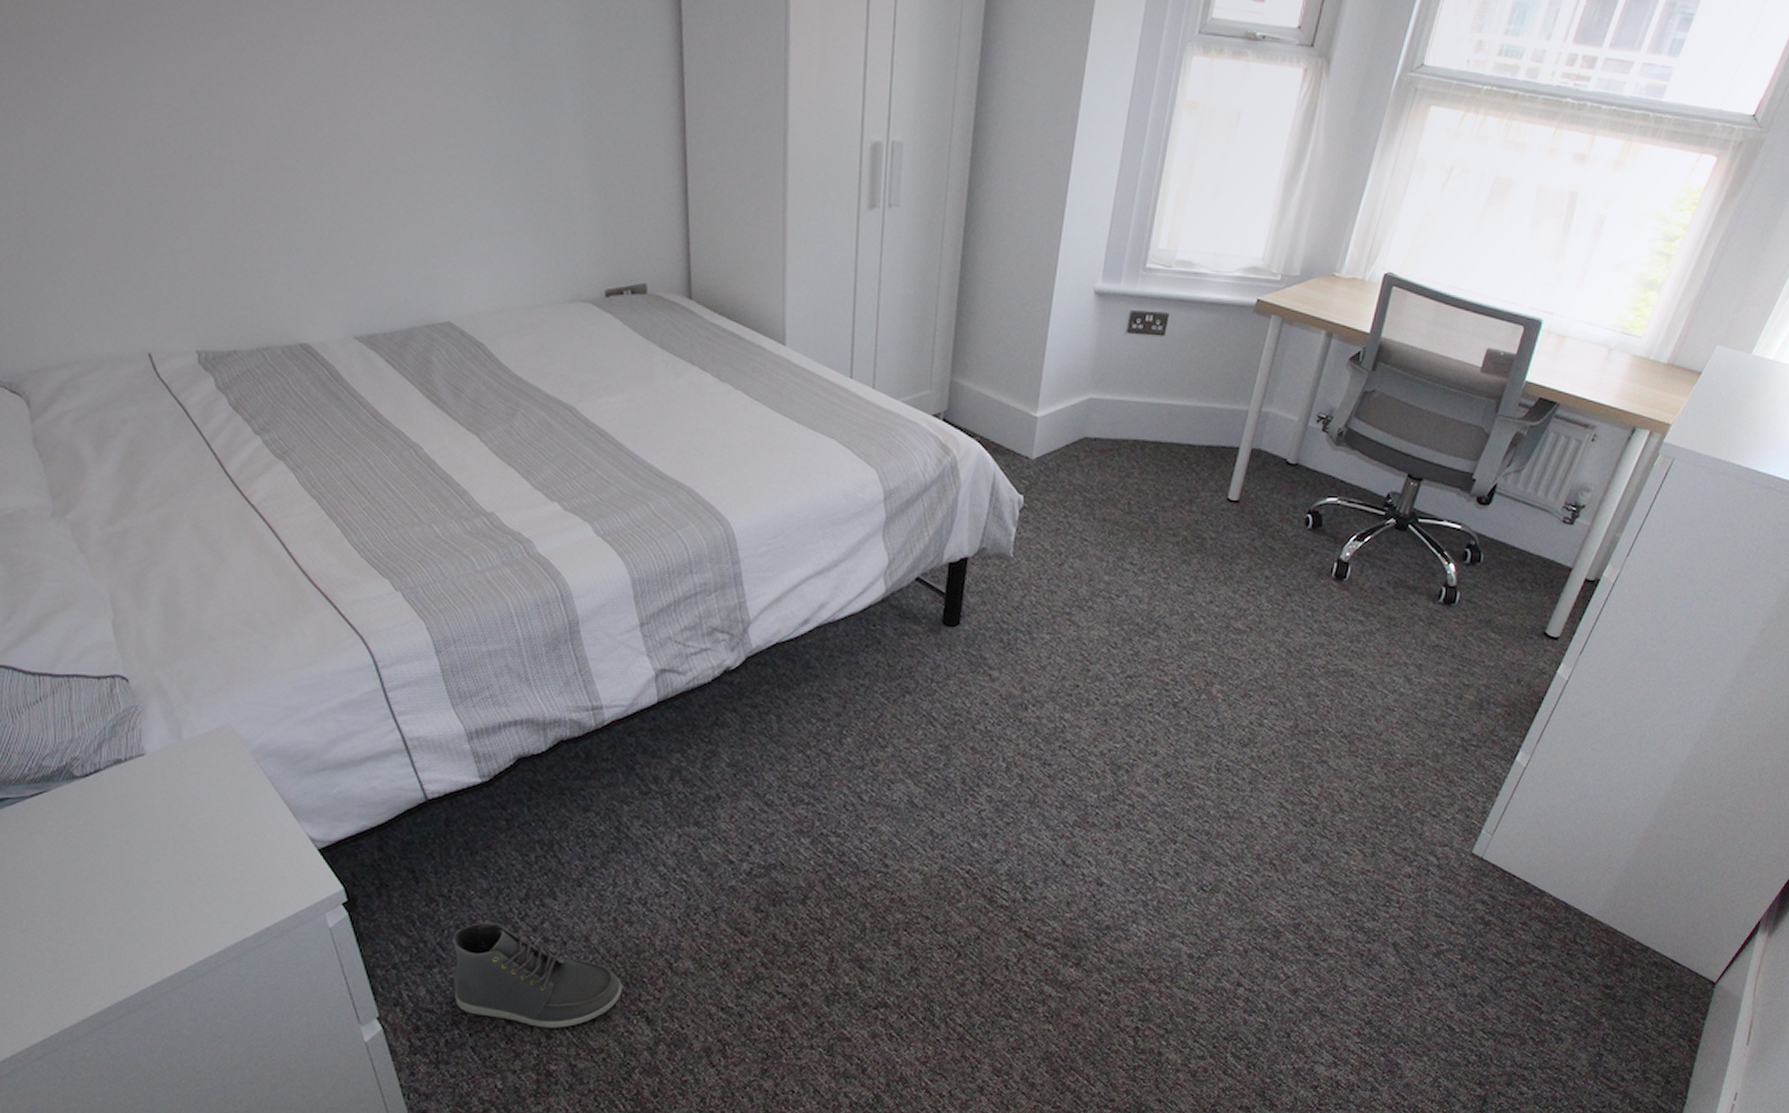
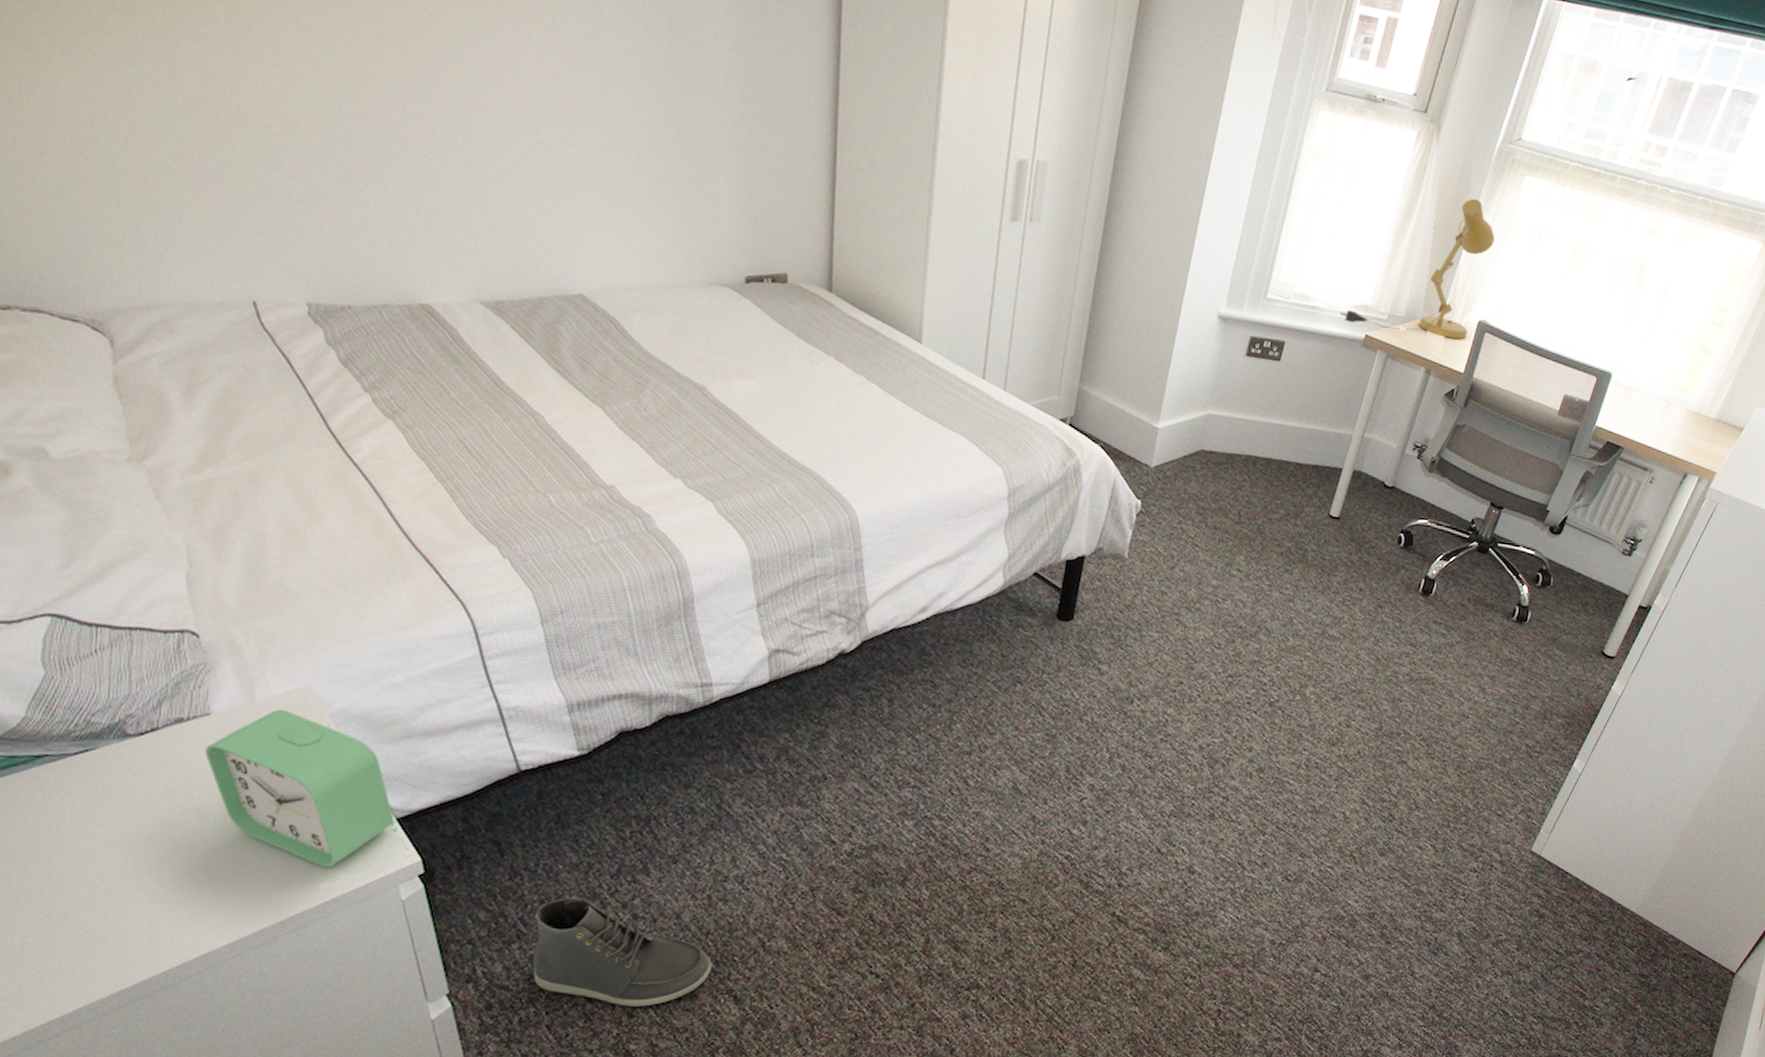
alarm clock: none [143,747,316,897] -> present [204,709,394,867]
desk lamp: none [1227,137,1399,297] -> present [1339,198,1495,340]

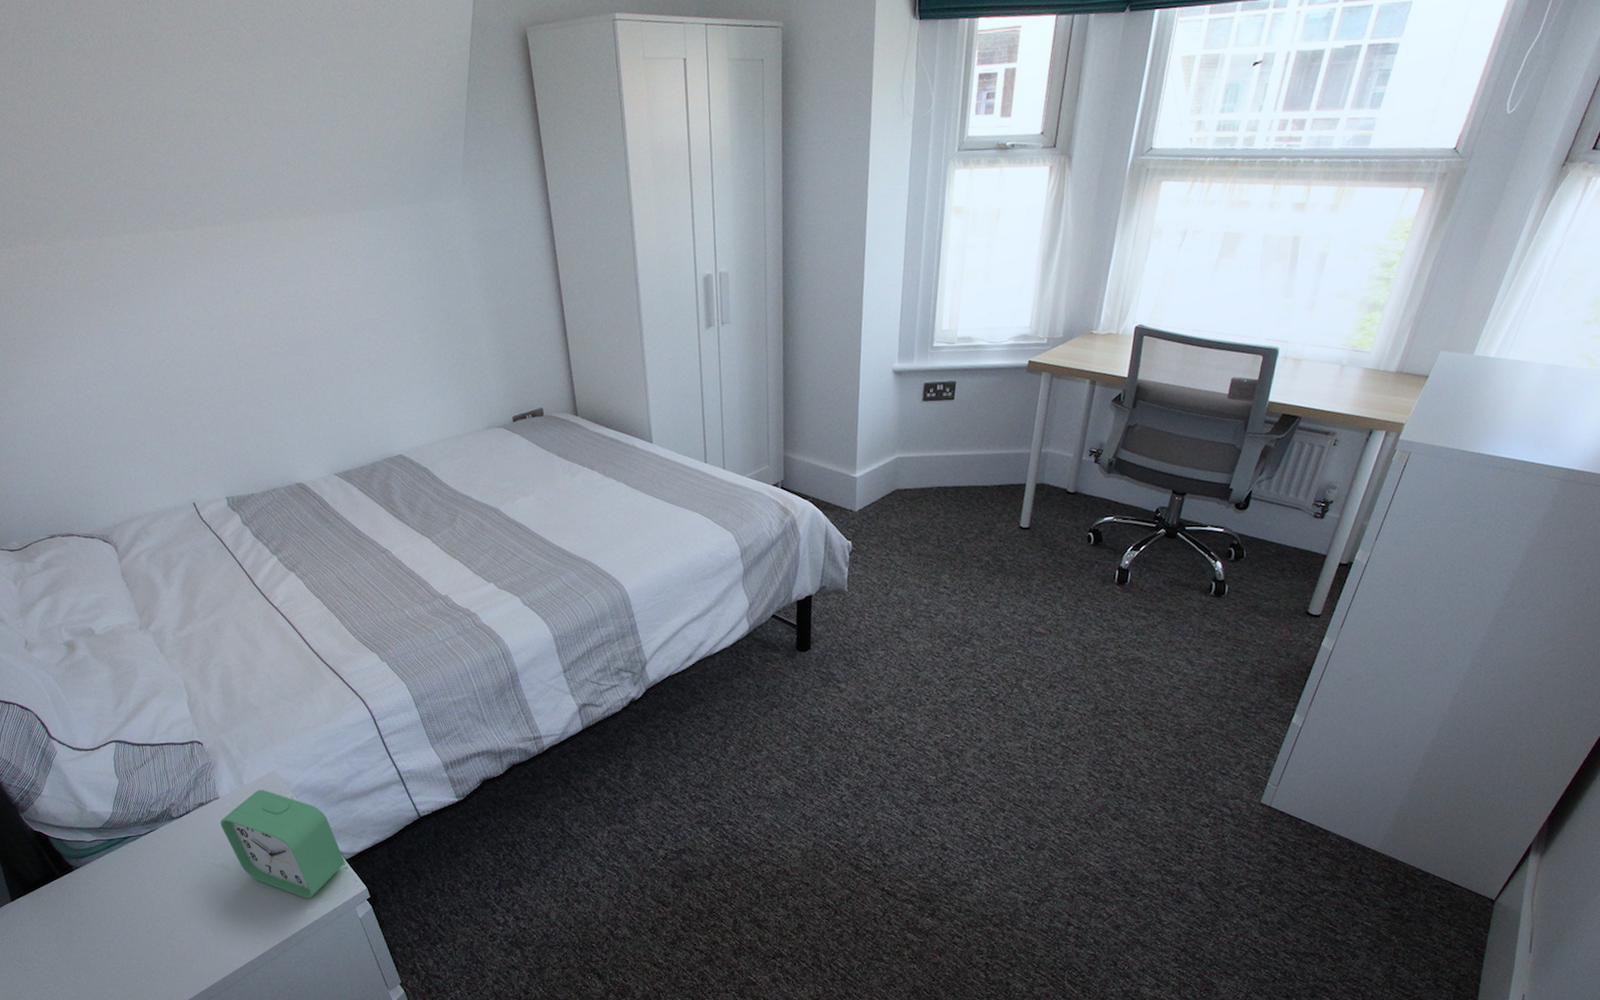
sneaker: present [533,895,712,1007] -> none [448,905,577,986]
desk lamp: present [1339,198,1495,340] -> none [1001,214,1140,353]

